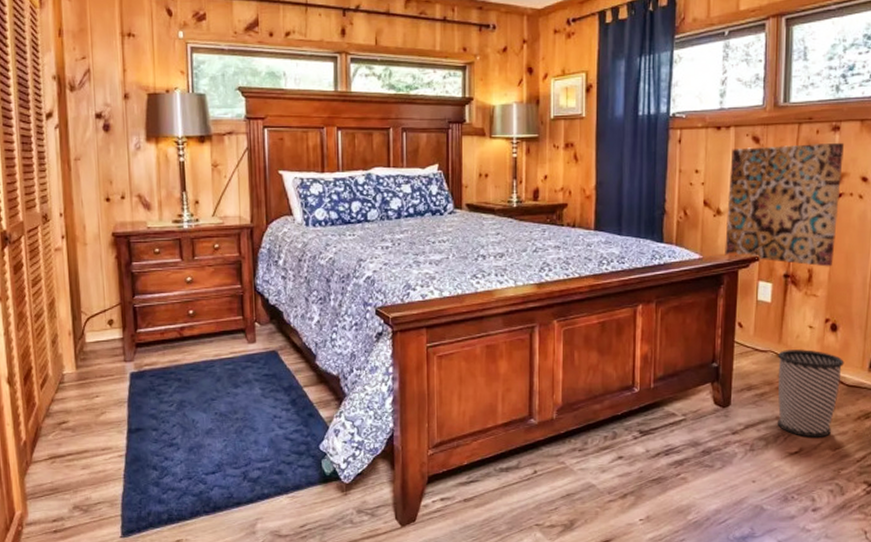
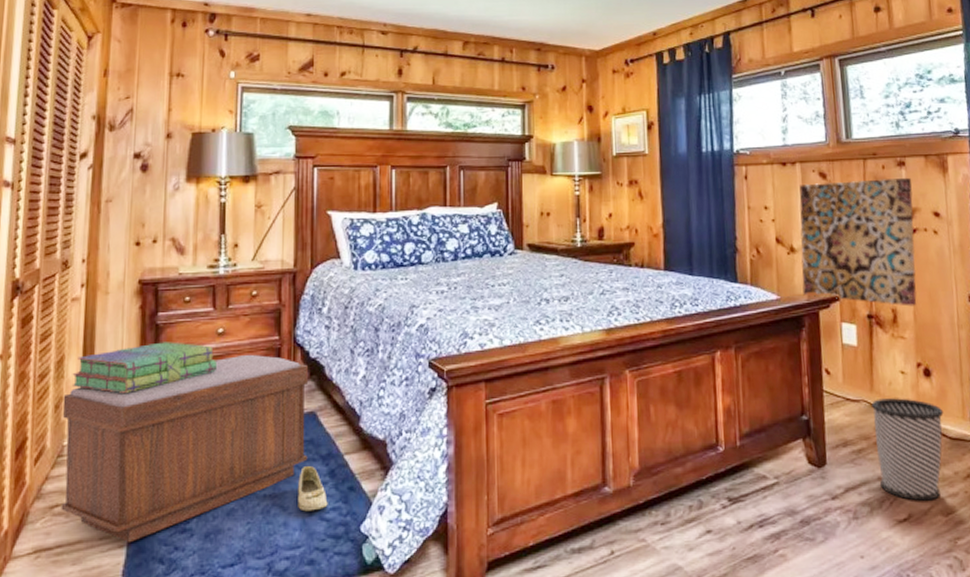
bench: none [58,300,272,454] -> present [61,354,308,543]
stack of books: none [63,288,189,331] -> present [71,342,218,393]
shoe: none [265,396,291,433] -> present [298,466,328,512]

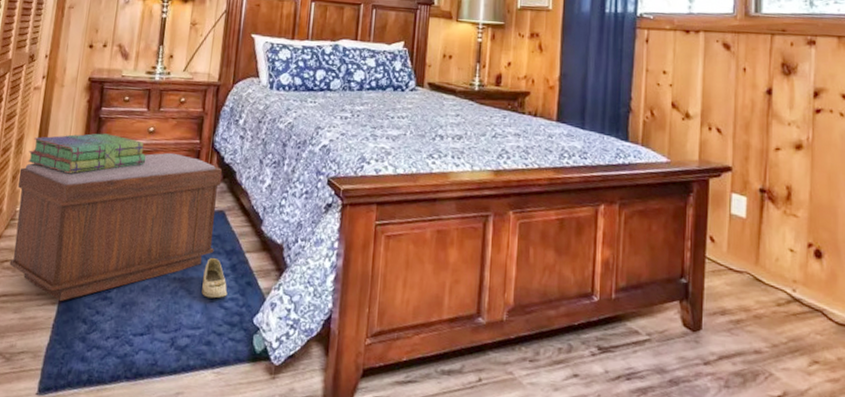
wall art: present [799,177,917,306] -> none [694,53,822,186]
wastebasket: present [871,398,944,501] -> none [755,273,832,382]

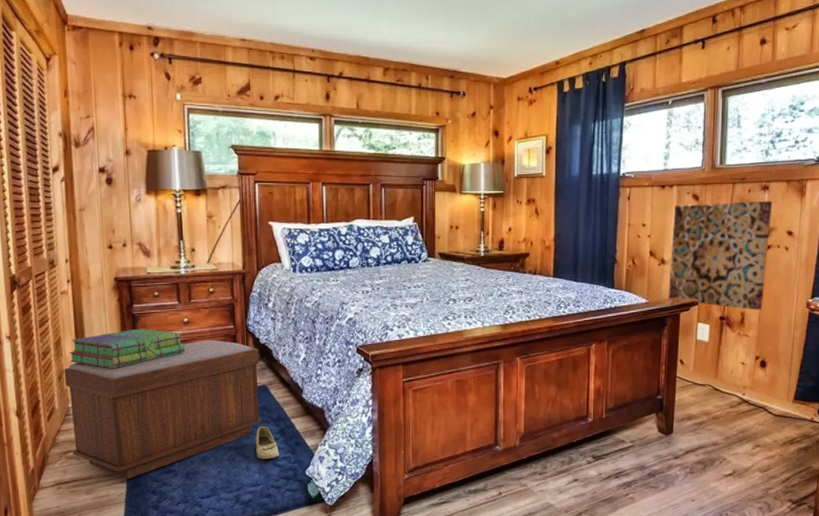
wall art: none [694,53,822,186] -> present [668,200,773,311]

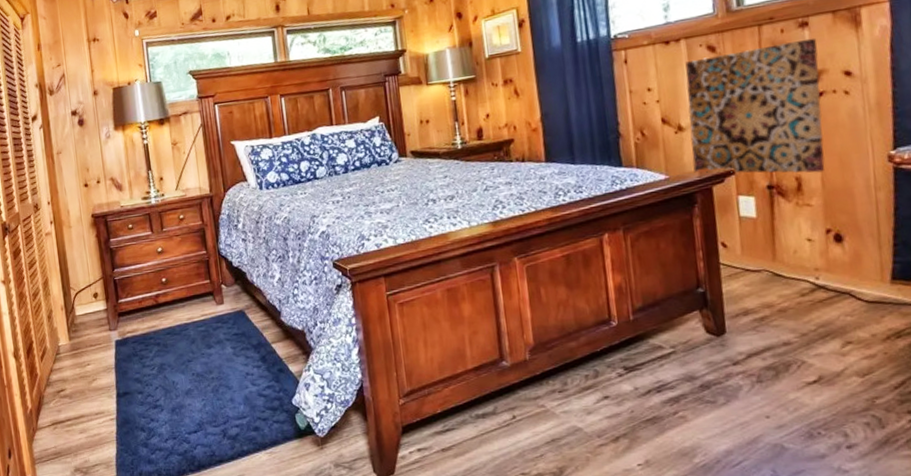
bench: present [64,339,262,480] -> none [52,267,243,417]
stack of books: present [69,328,186,368] -> none [56,261,162,304]
shoe: present [256,426,280,460] -> none [237,354,264,390]

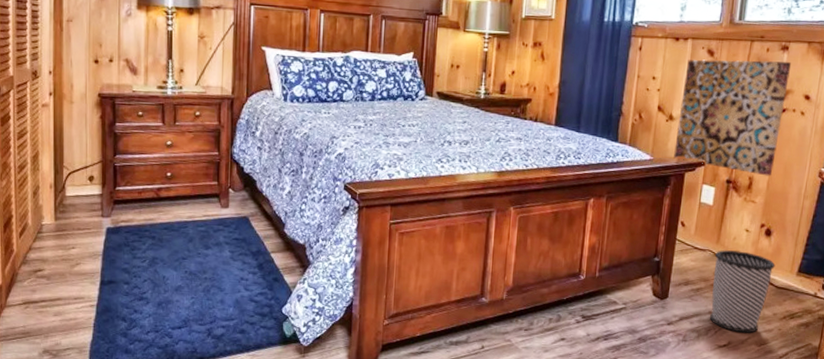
wastebasket: none [774,265,859,364] -> present [710,250,775,333]

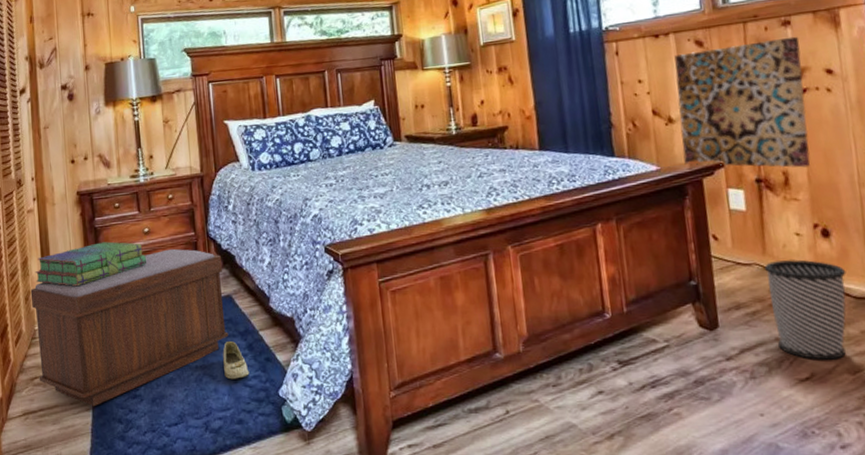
bench: none [39,164,242,304] -> present [30,248,229,407]
stack of books: none [46,148,167,187] -> present [35,241,147,286]
shoe: none [232,259,257,294] -> present [223,341,250,380]

